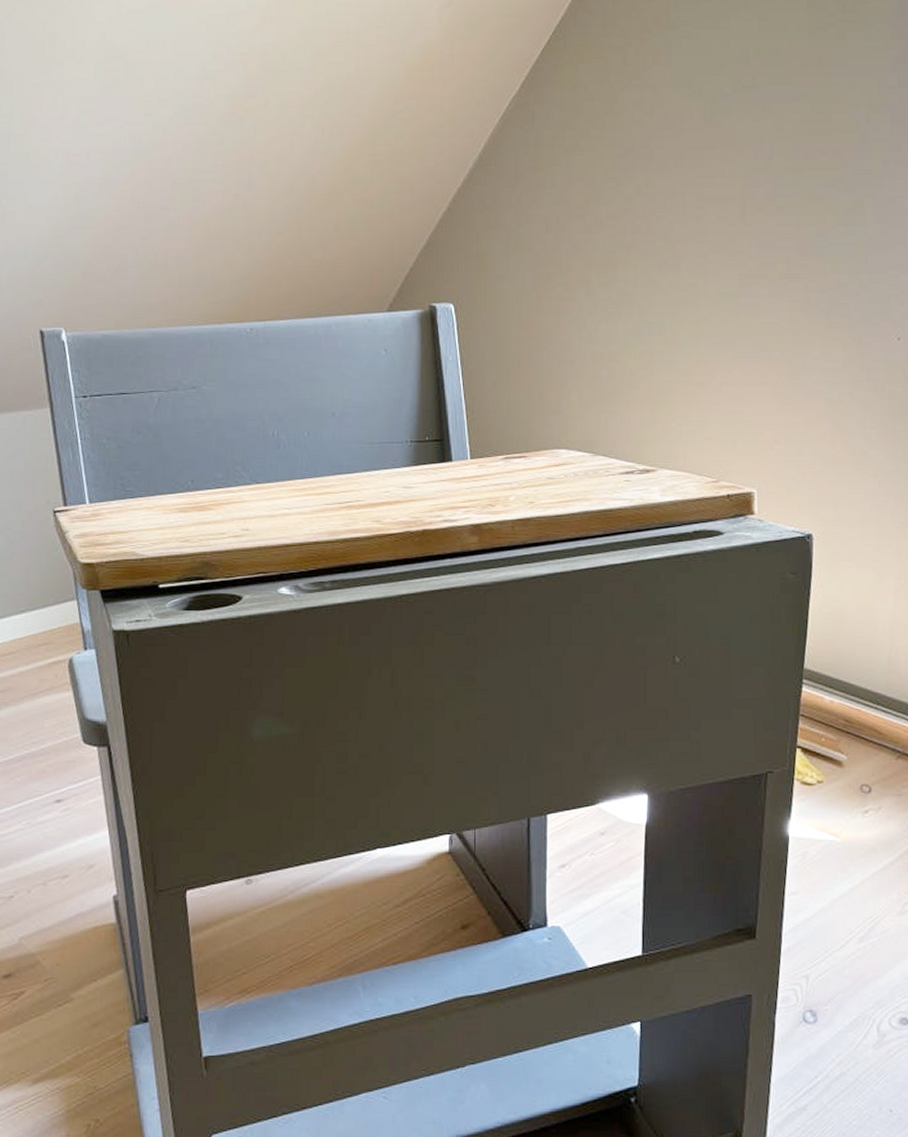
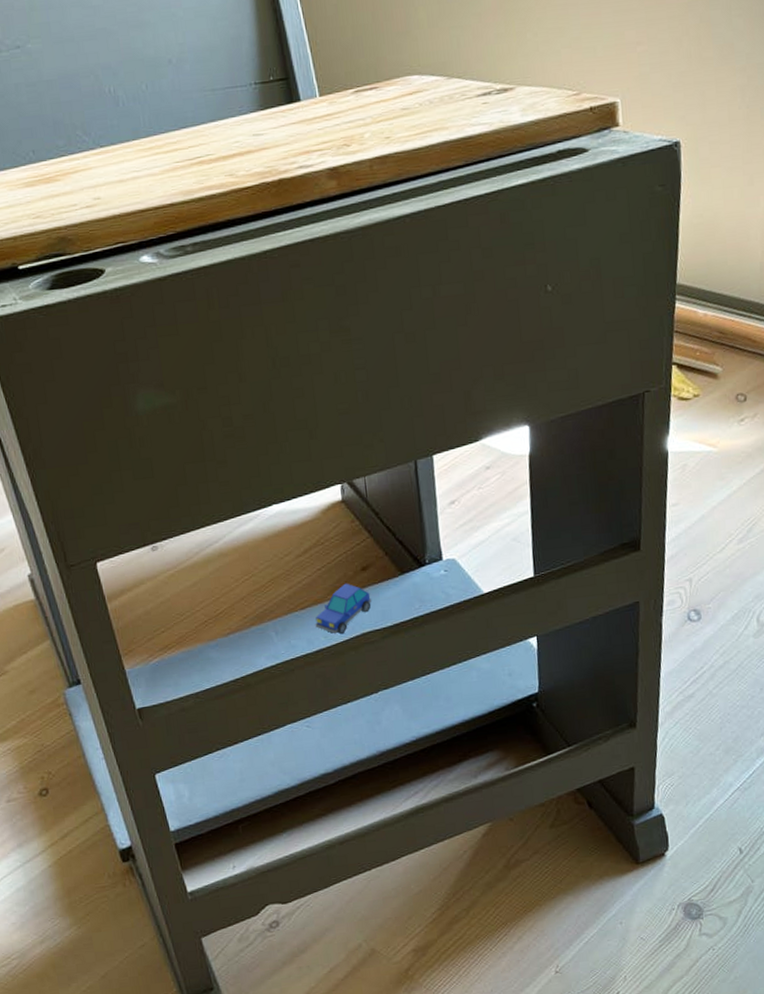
toy car: none [406,940,469,997] -> present [315,583,372,635]

